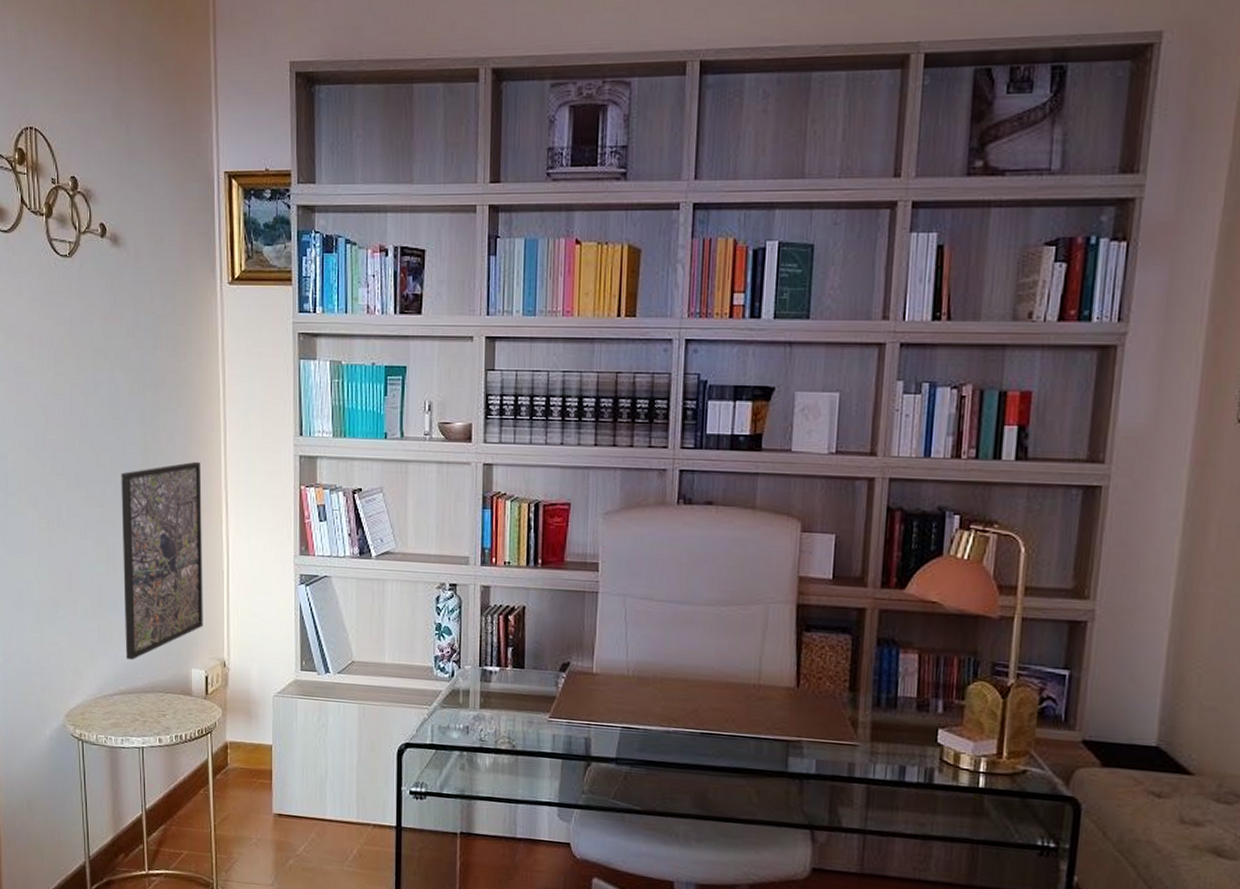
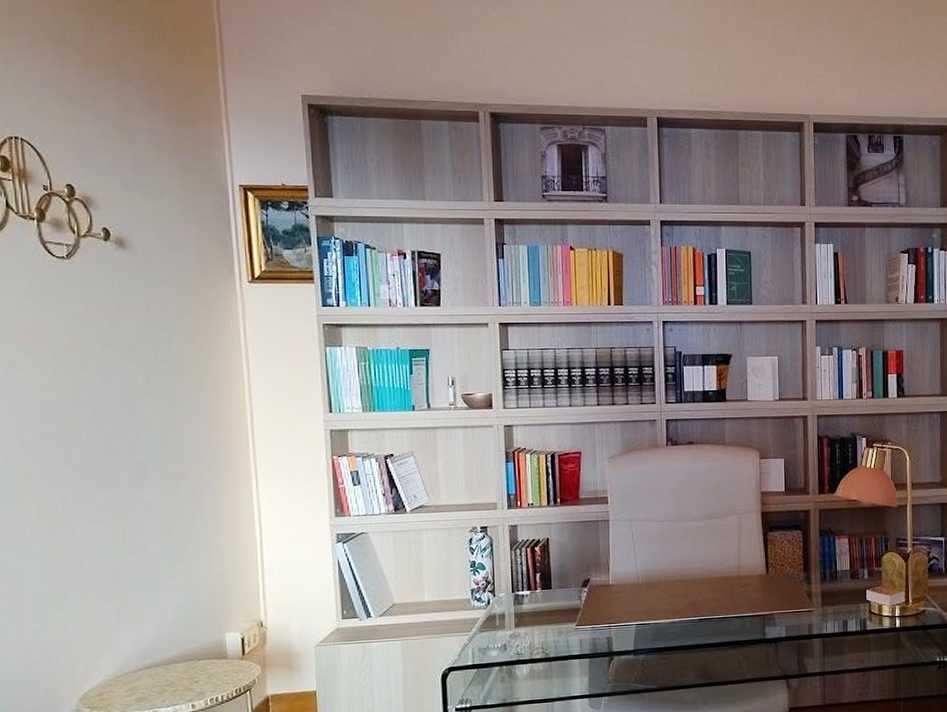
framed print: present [121,462,203,661] -> none [136,443,237,635]

